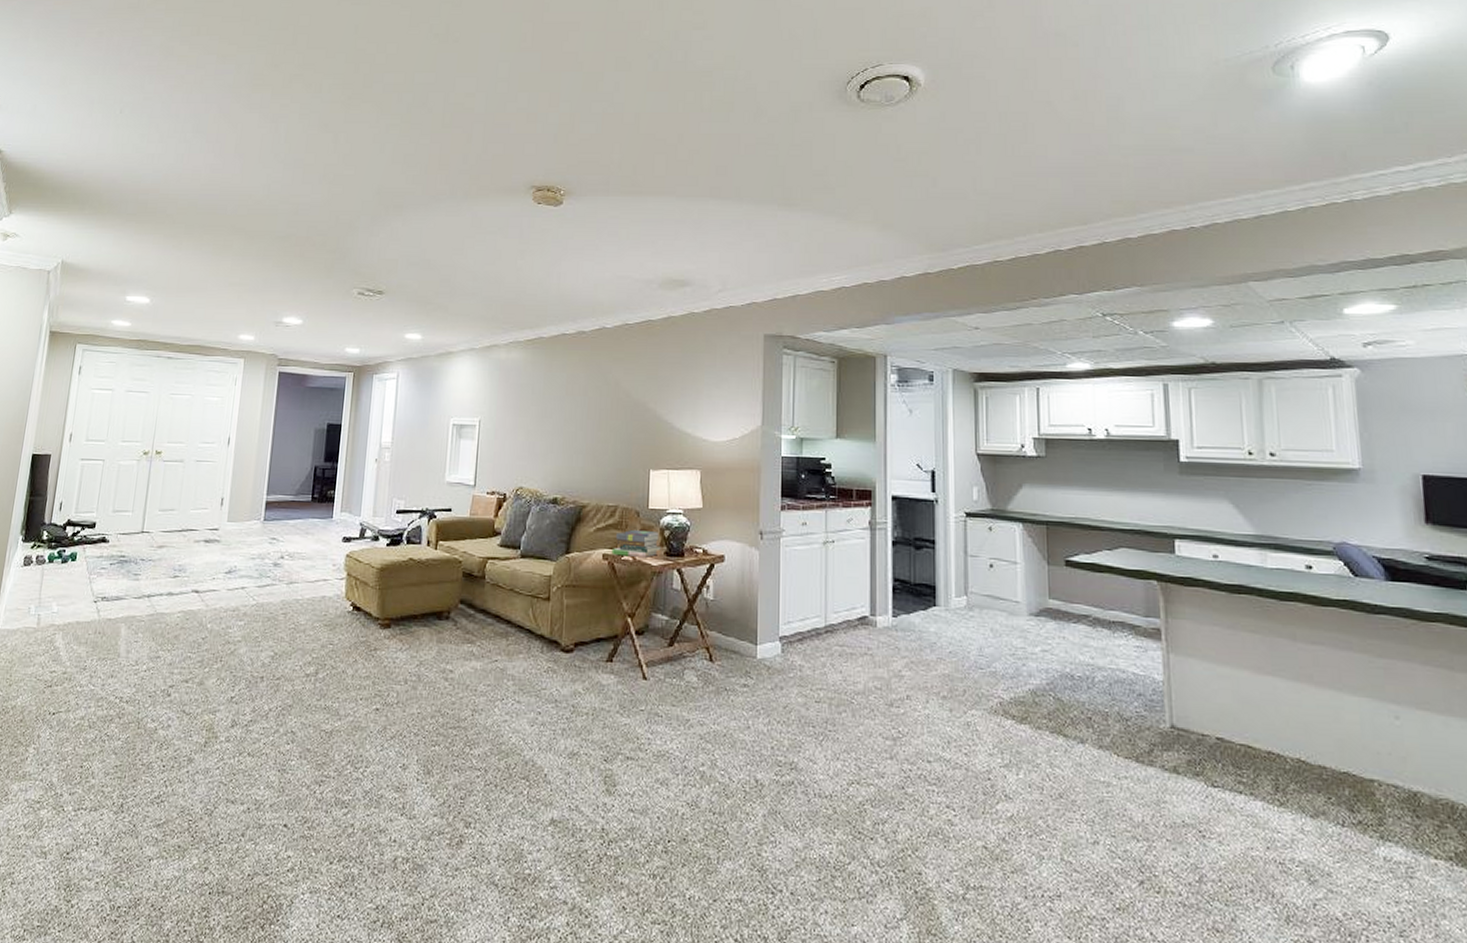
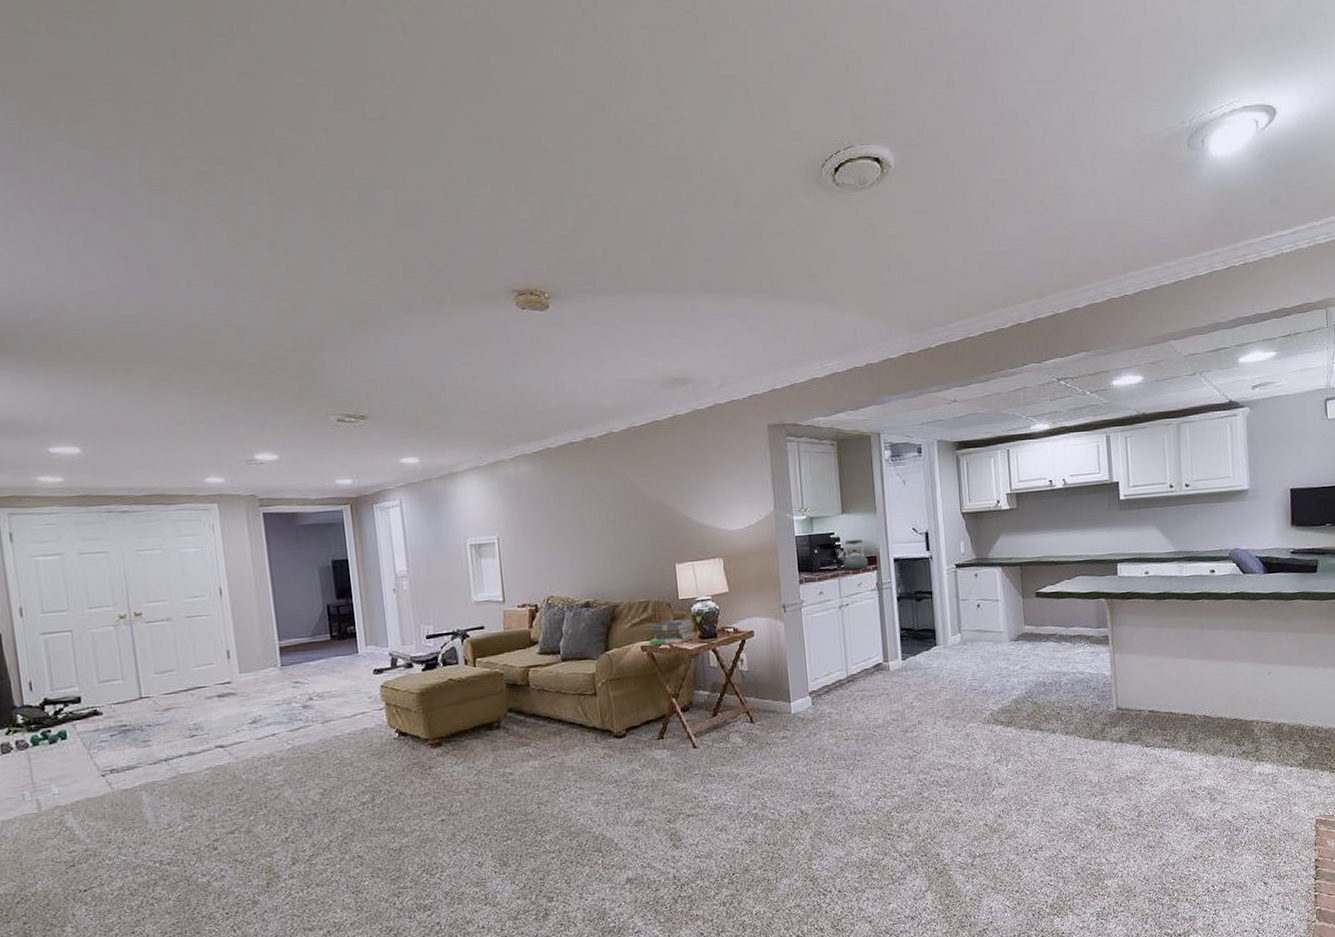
kettle: none [827,469,862,503] -> present [837,539,869,571]

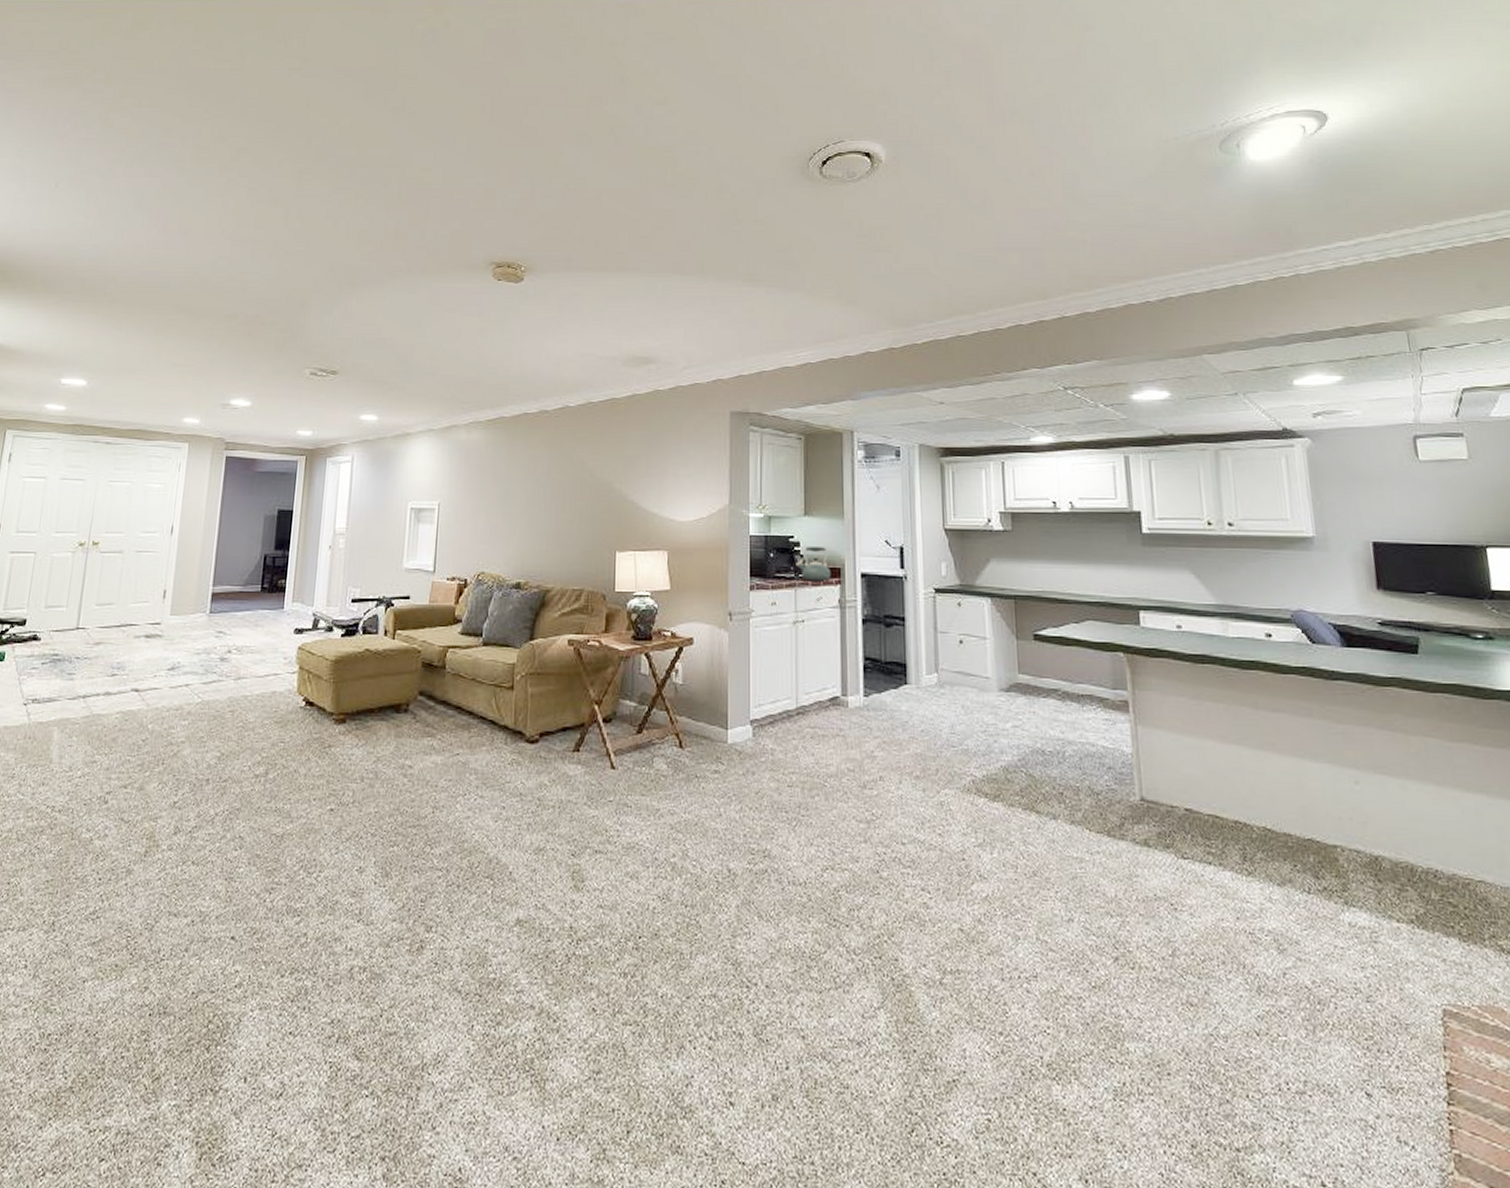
books: present [649,619,695,646] -> none [577,613,628,642]

